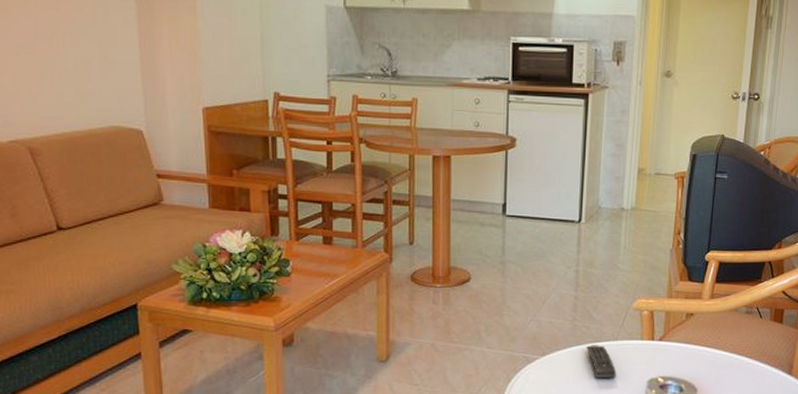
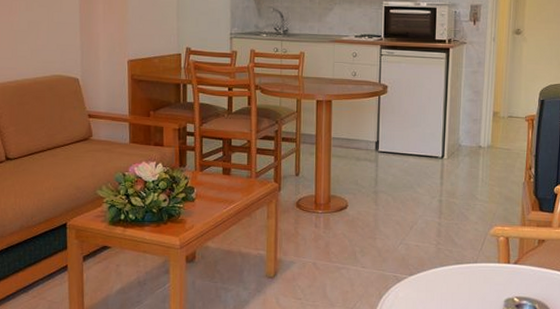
remote control: present [586,345,616,379] -> none [449,267,476,298]

